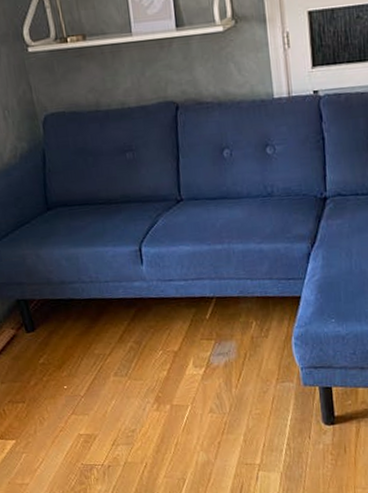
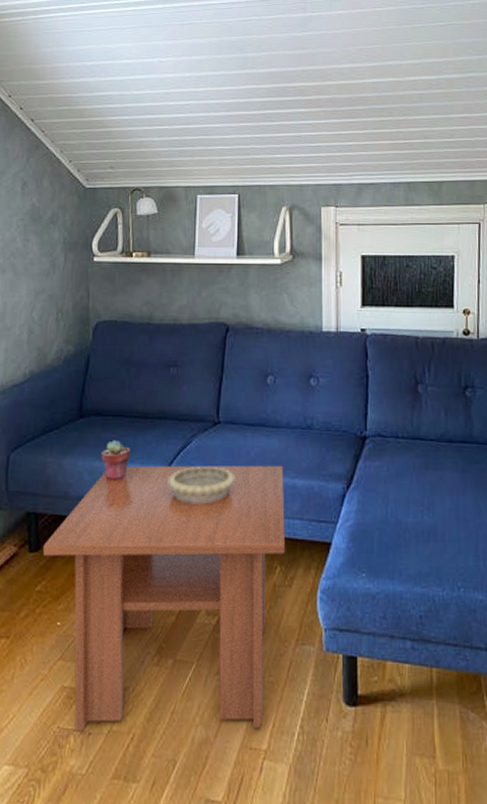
coffee table: none [37,233,258,465] -> present [42,465,285,730]
potted succulent: none [74,227,102,264] -> present [101,440,130,480]
decorative bowl: none [141,241,205,276] -> present [167,467,236,503]

